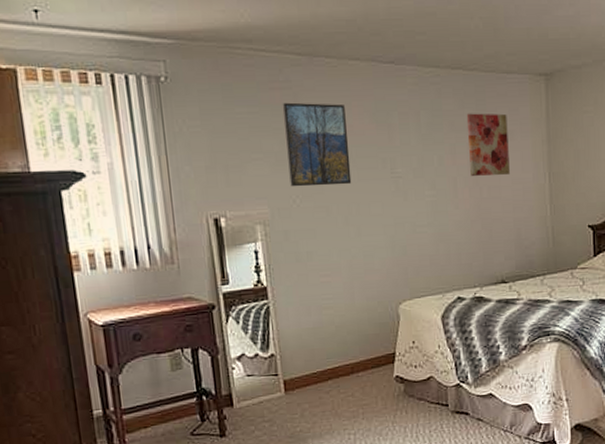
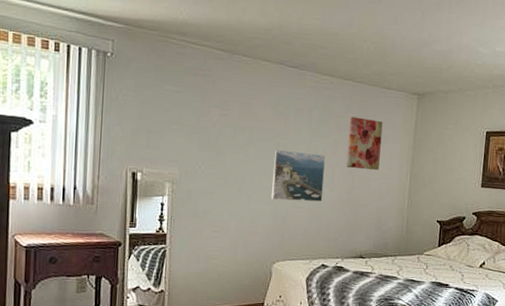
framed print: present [282,102,352,187] -> none [199,87,253,160]
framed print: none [380,165,447,229] -> present [270,149,326,202]

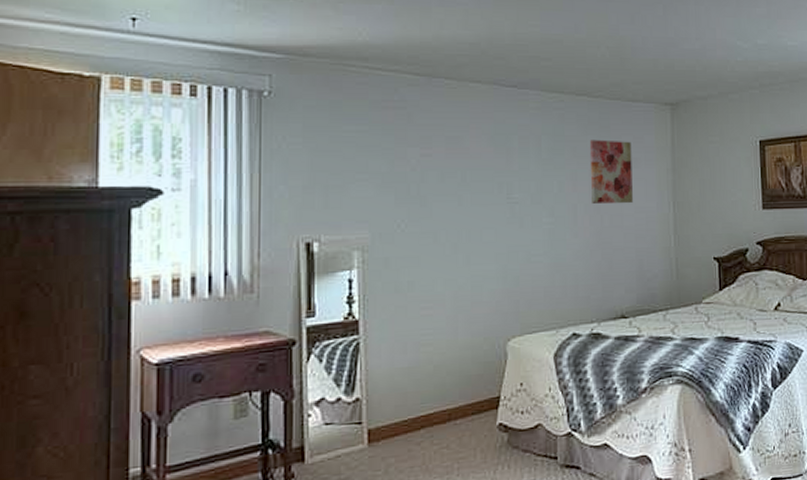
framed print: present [270,149,326,202] -> none [496,191,565,257]

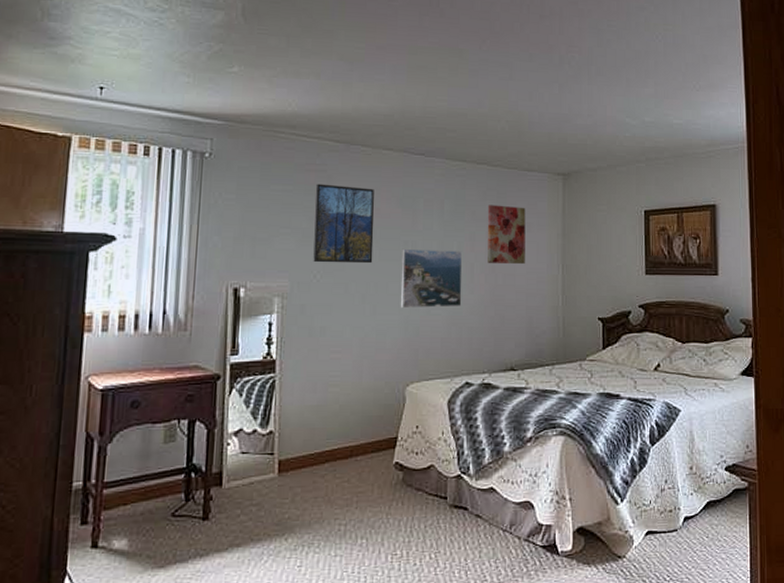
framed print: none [394,122,464,211] -> present [313,183,374,264]
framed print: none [496,191,565,257] -> present [400,248,463,309]

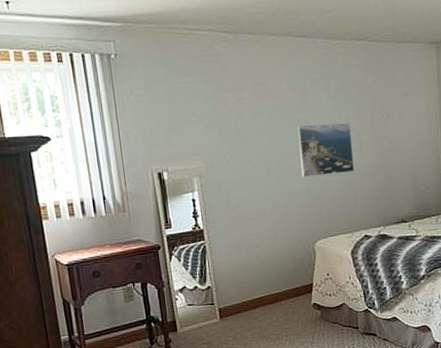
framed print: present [313,183,374,264] -> none [213,73,273,145]
wall art: present [487,204,526,265] -> none [369,77,407,131]

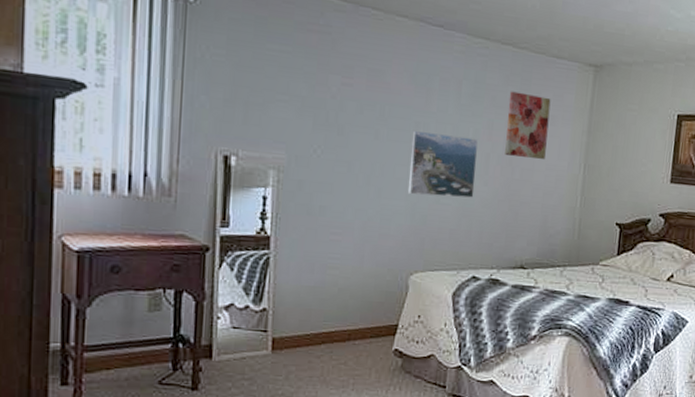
wall art: none [369,77,407,131] -> present [505,91,551,160]

